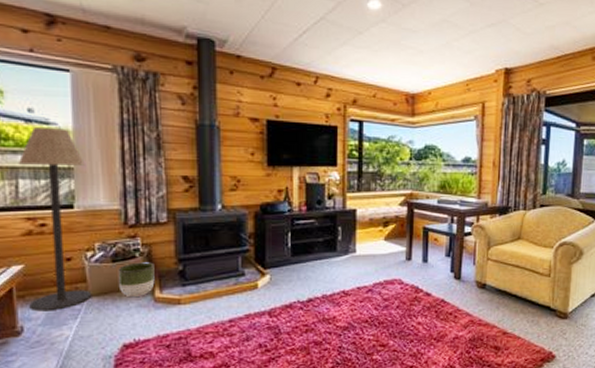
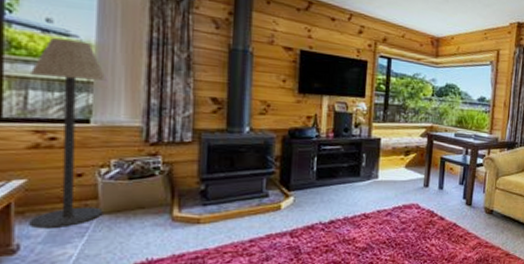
planter: present [118,262,155,298] -> none [133,180,175,216]

